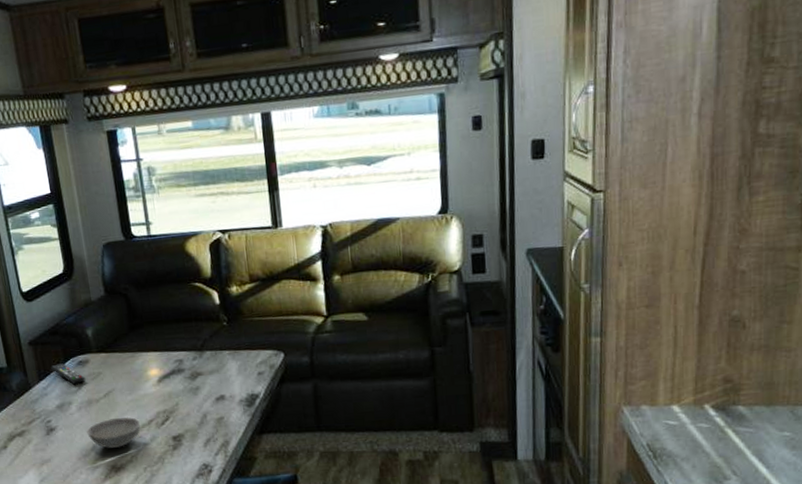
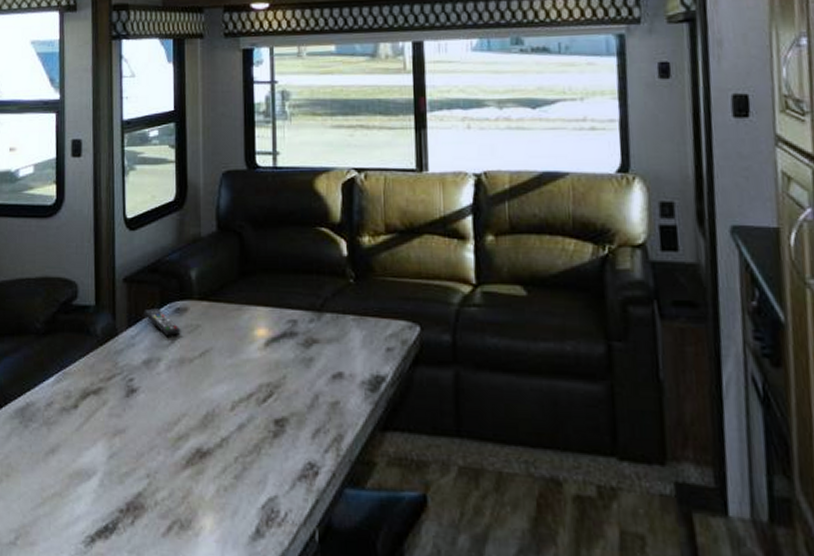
bowl: present [86,416,141,449] -> none [173,385,238,426]

